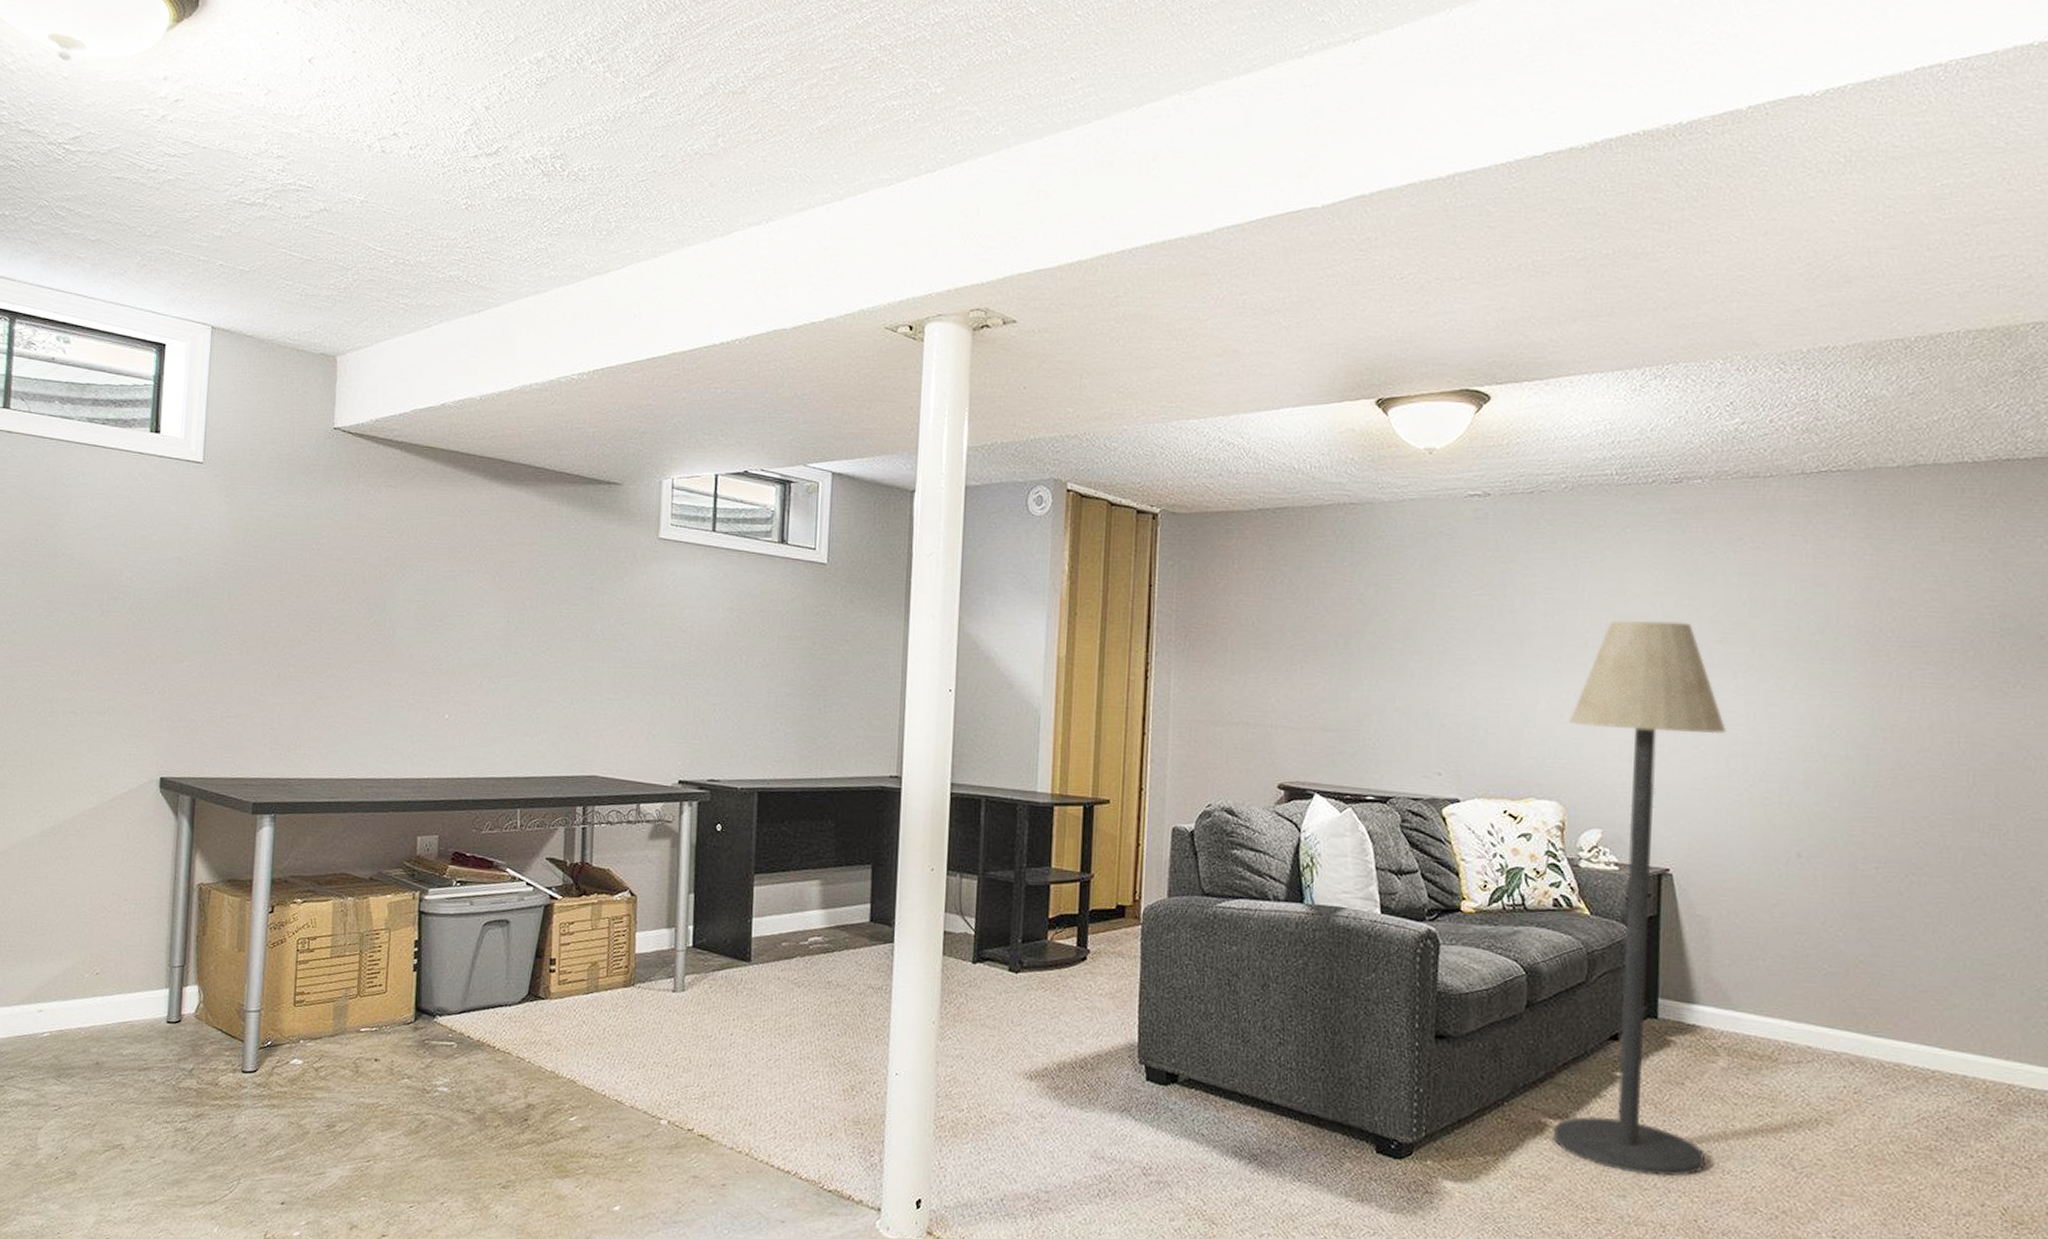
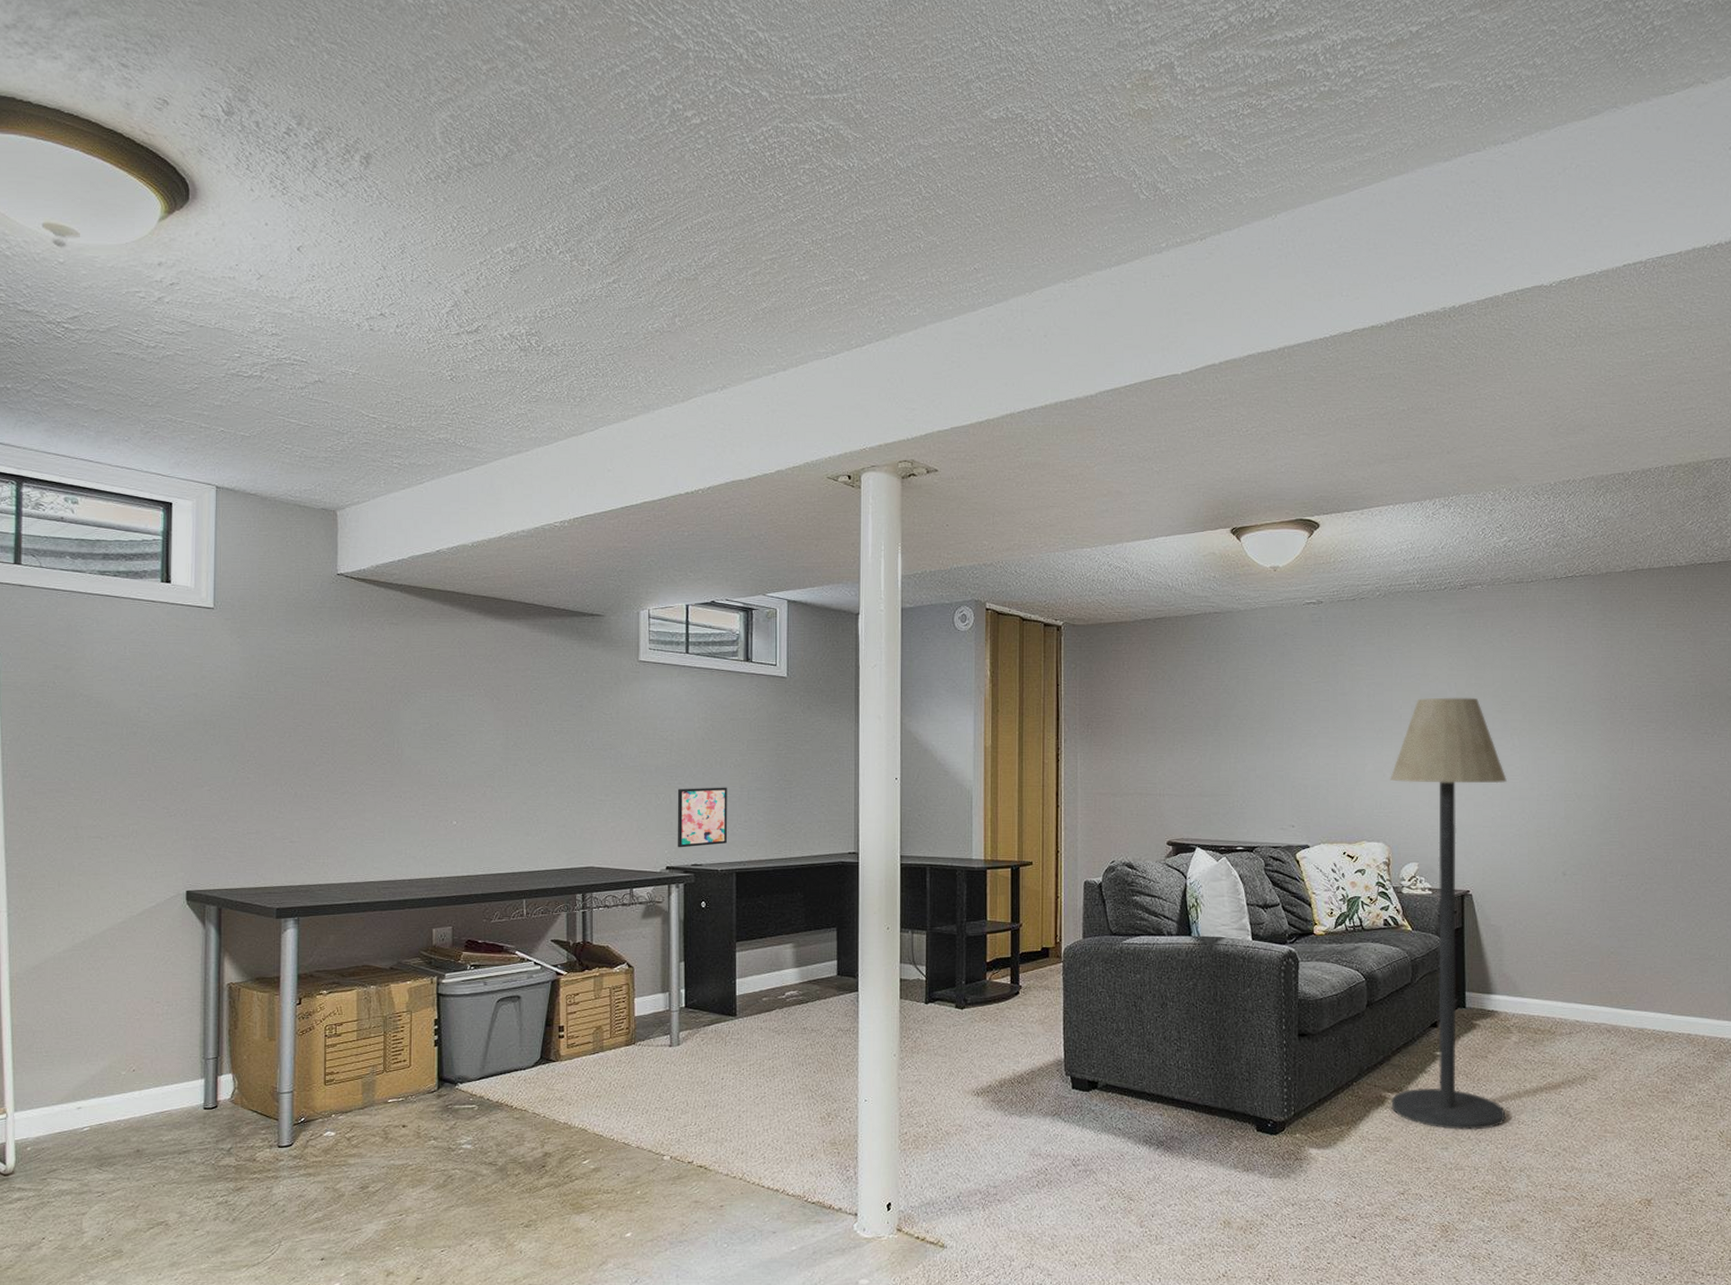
wall art: none [693,689,752,760] -> present [677,787,727,848]

